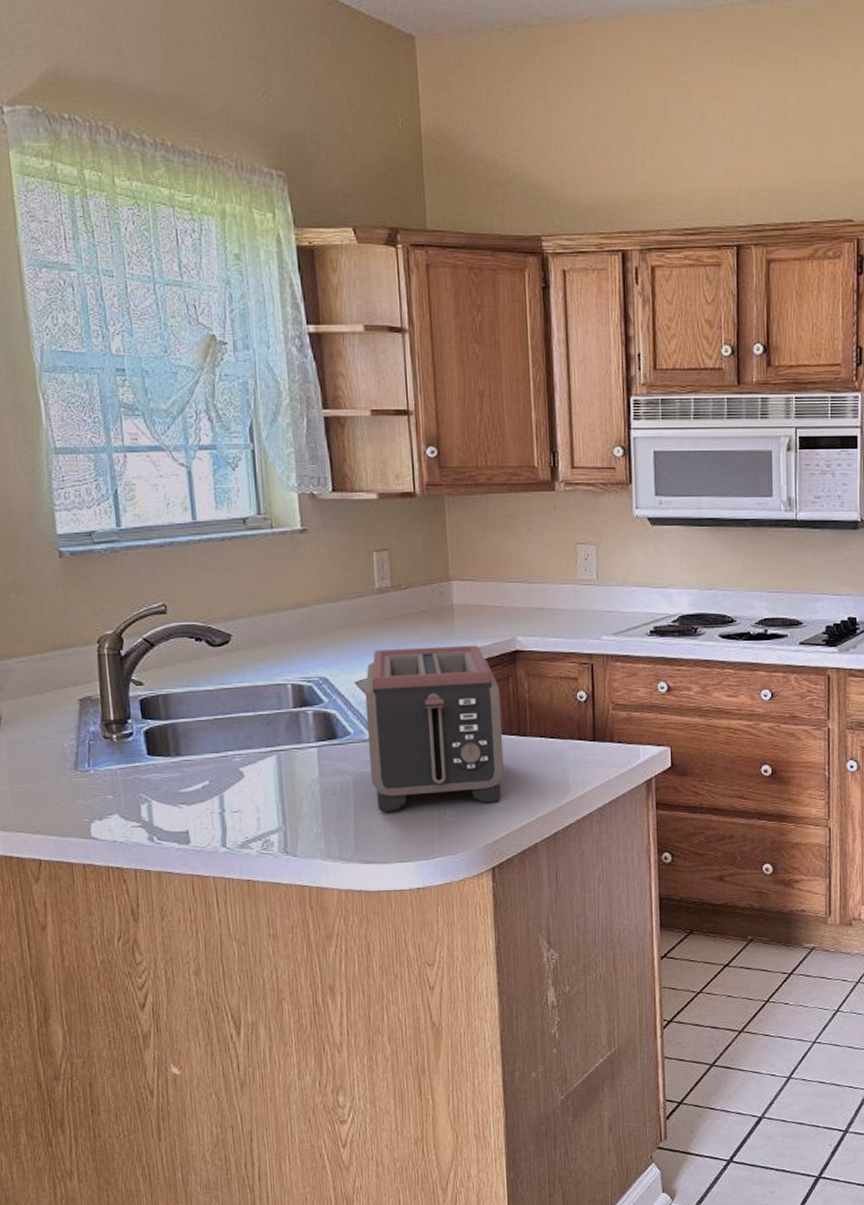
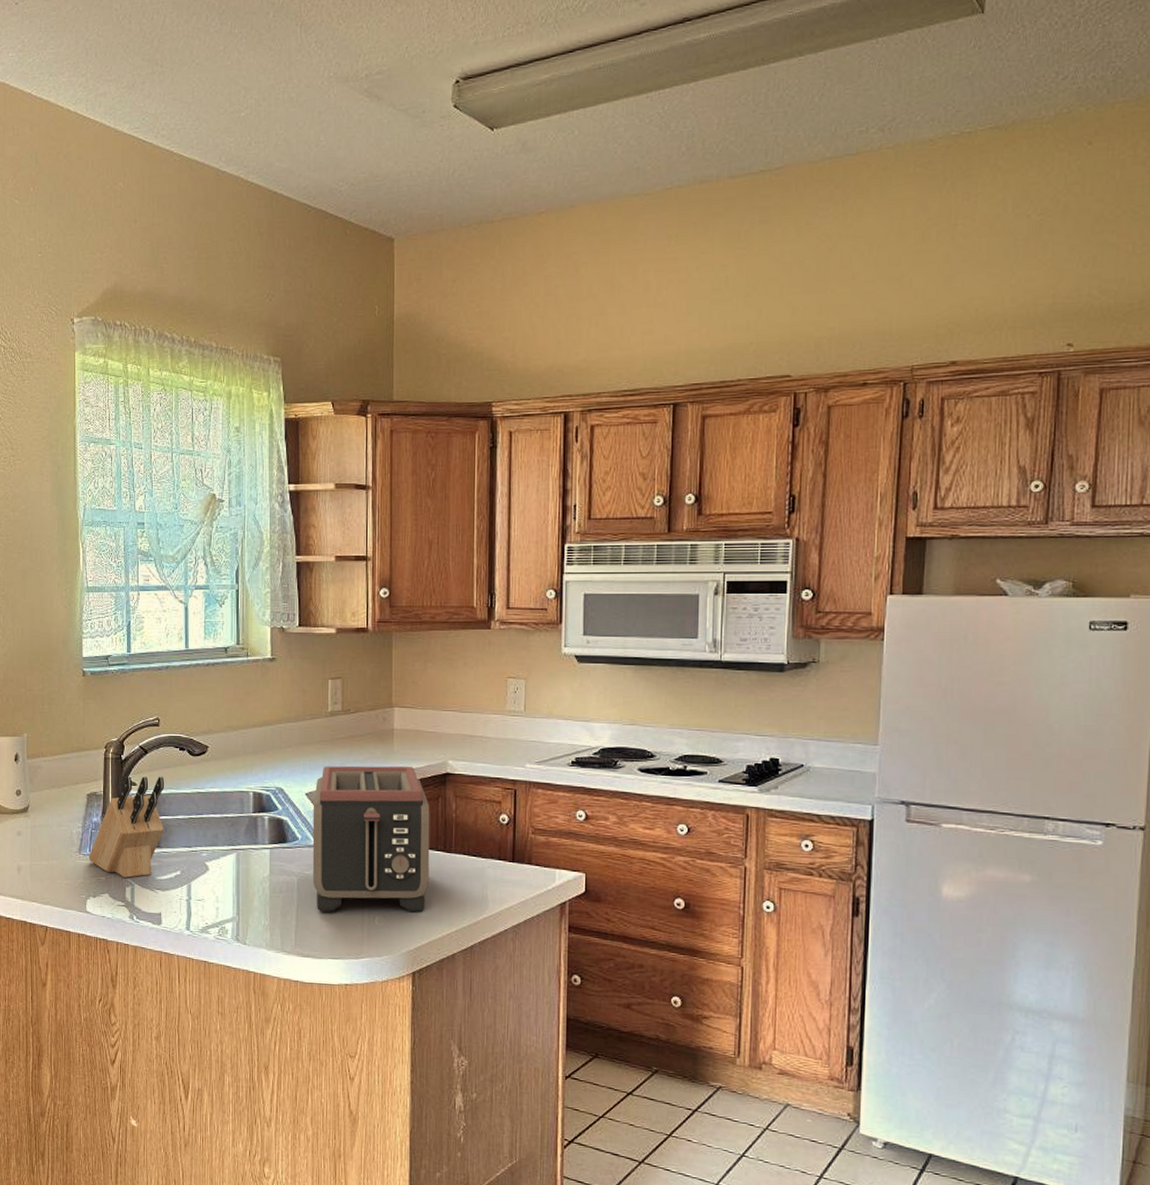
knife block: none [88,672,184,794] -> present [88,776,165,878]

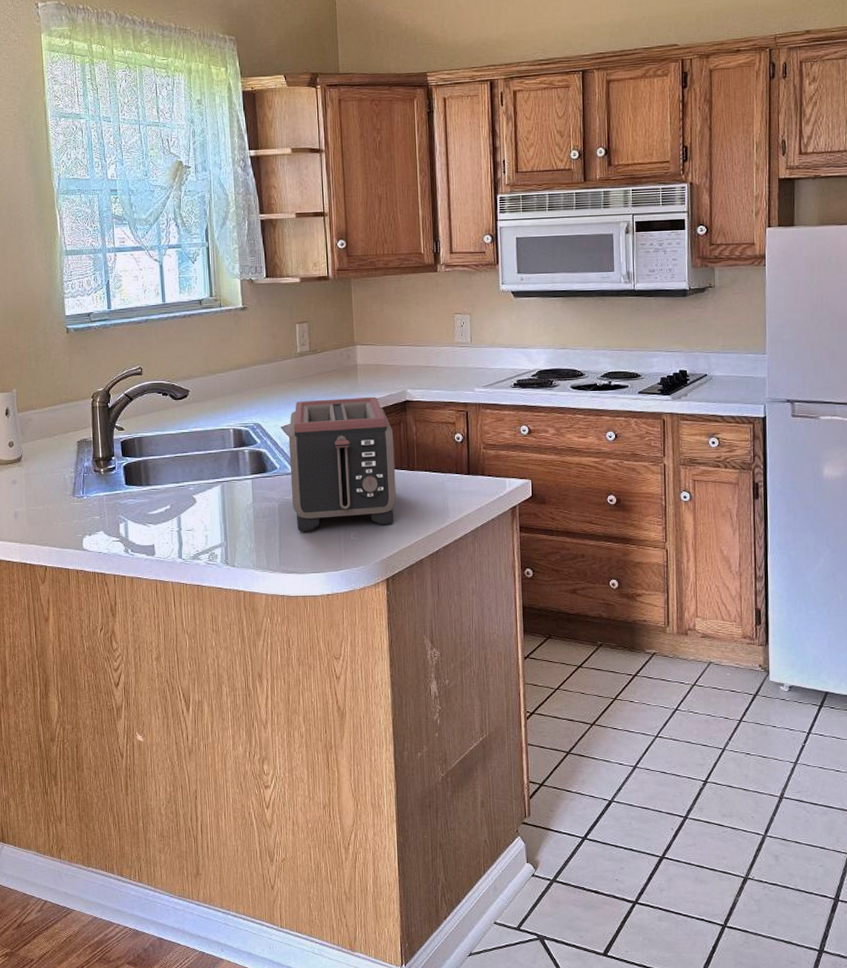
knife block: present [88,776,165,878] -> none [82,420,152,515]

